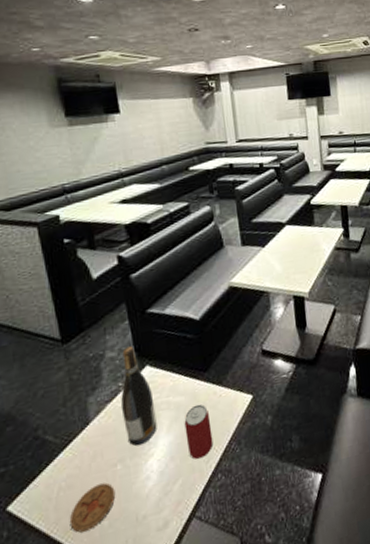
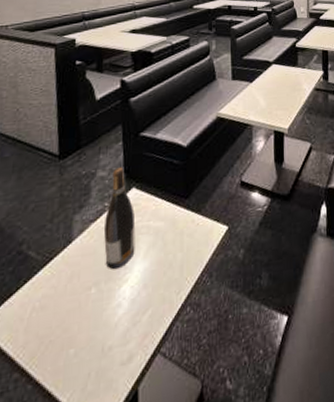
coaster: present [69,483,116,533] -> none [36,306,86,360]
beer can: present [184,404,214,460] -> none [161,231,186,290]

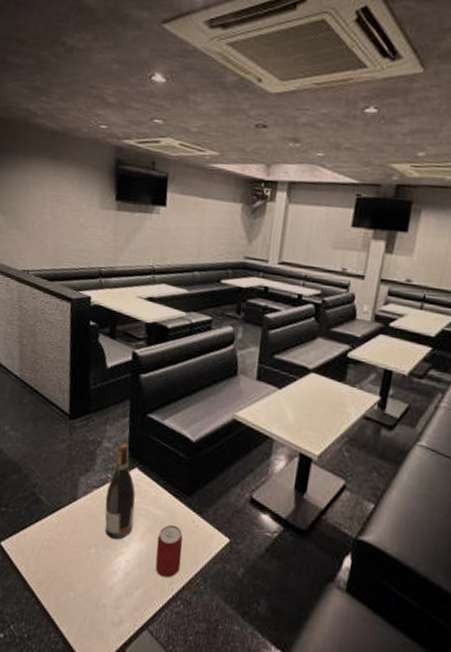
beer can: none [161,231,186,290] -> present [155,524,183,578]

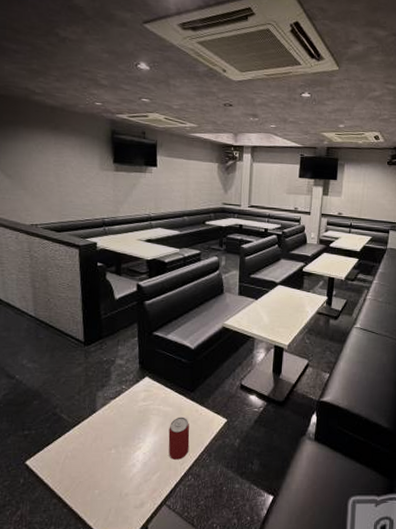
wine bottle: present [105,443,136,540] -> none [122,359,148,439]

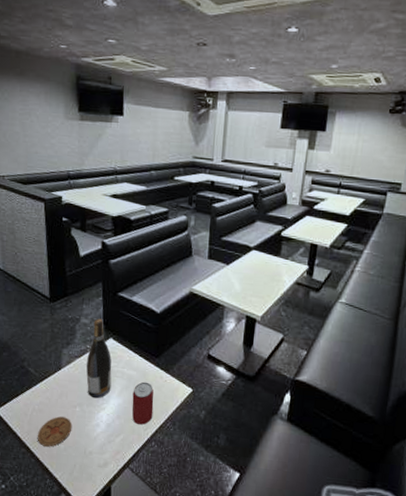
coaster: none [69,461,107,494] -> present [37,416,72,447]
wine bottle: none [122,359,148,439] -> present [86,318,112,399]

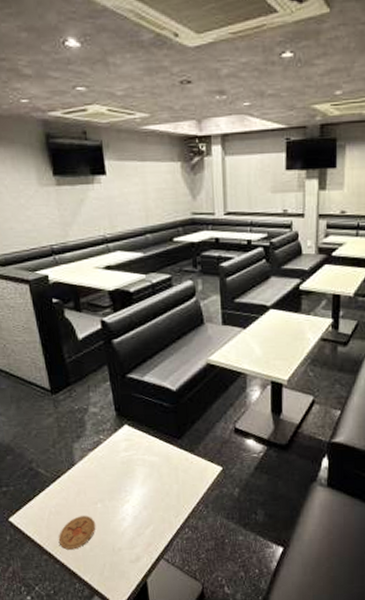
wine bottle: present [86,318,112,399] -> none [102,405,133,492]
beer can: present [132,381,154,425] -> none [157,466,183,513]

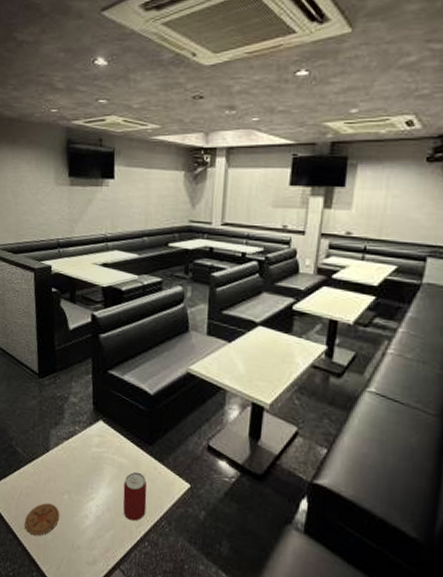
beer can: none [157,466,183,513] -> present [123,471,147,522]

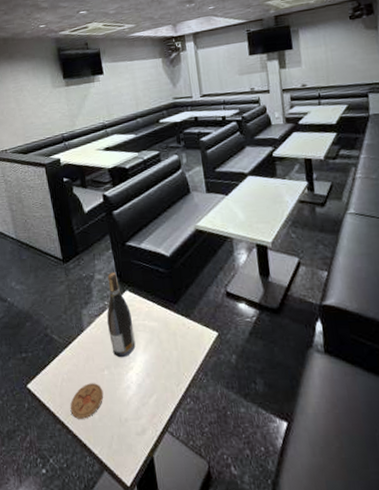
wine bottle: none [75,398,102,487] -> present [107,272,136,358]
beer can: present [123,471,147,522] -> none [157,332,183,381]

